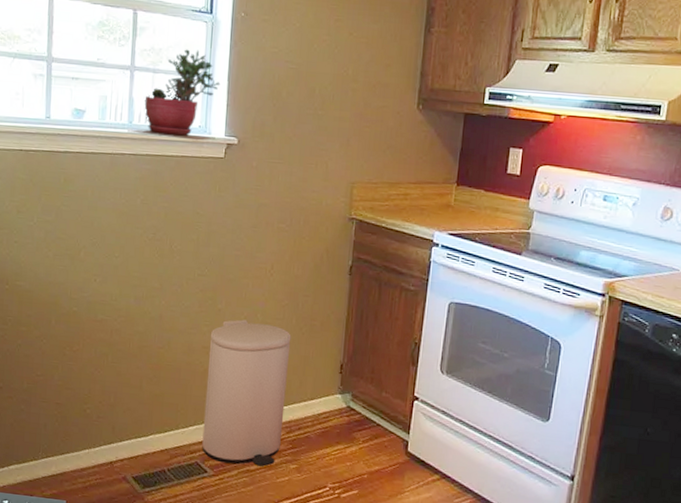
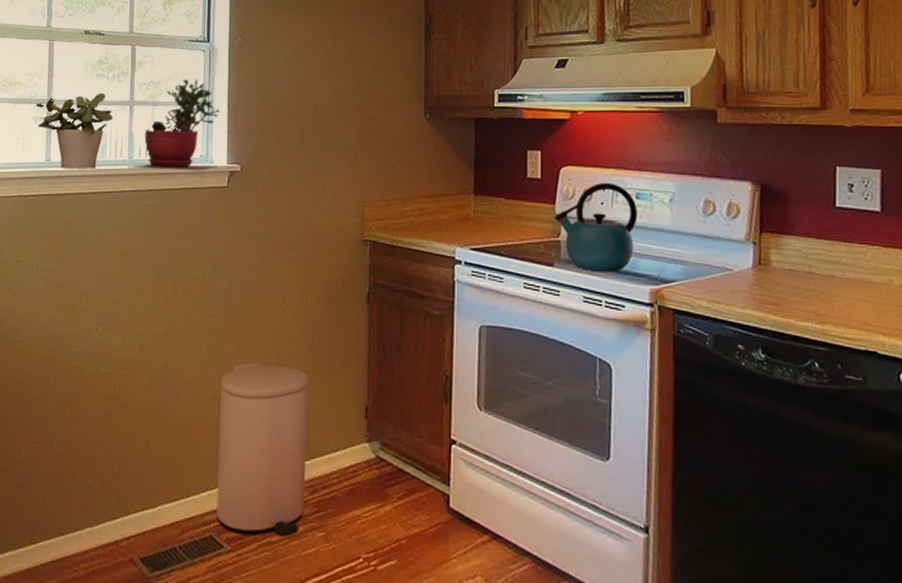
potted plant: none [35,54,113,130] -> present [35,92,113,169]
kettle: none [527,183,604,264] -> present [554,182,638,272]

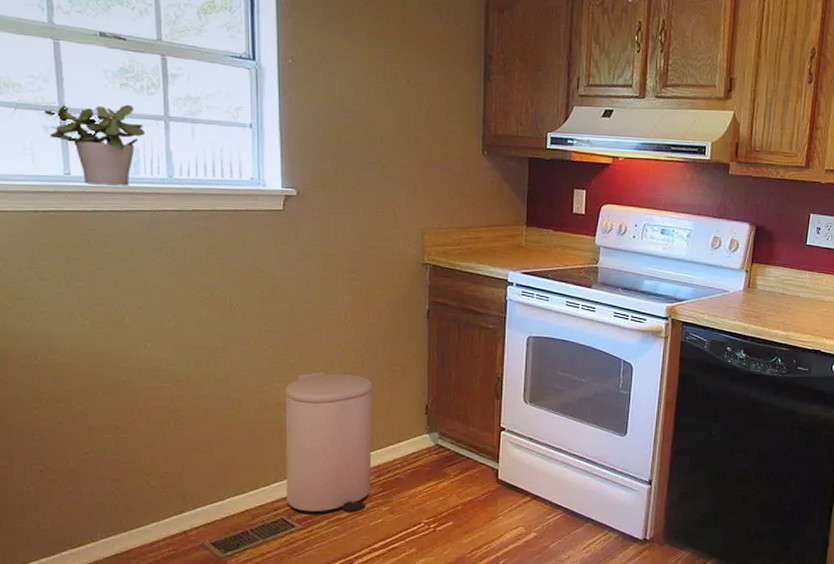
succulent plant: present [128,79,221,171] -> none [168,97,272,194]
kettle: present [554,182,638,272] -> none [594,219,662,293]

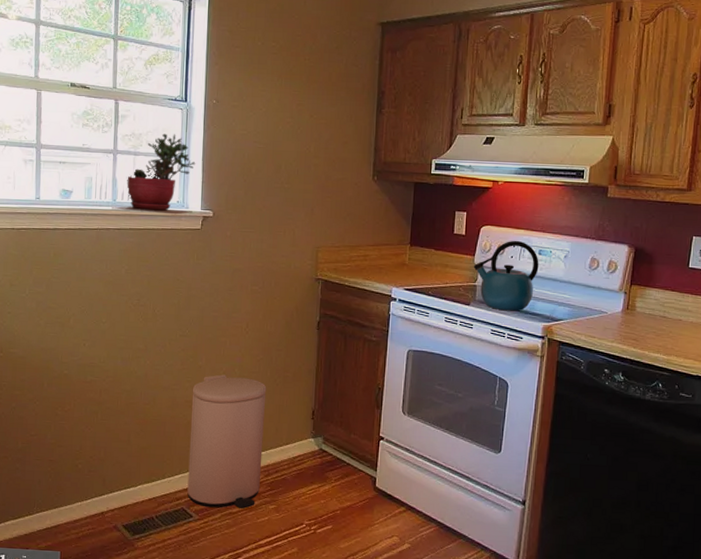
potted plant: present [43,103,145,186] -> none [25,141,98,208]
succulent plant: none [168,97,272,194] -> present [112,133,196,215]
kettle: none [594,219,662,293] -> present [473,240,539,311]

